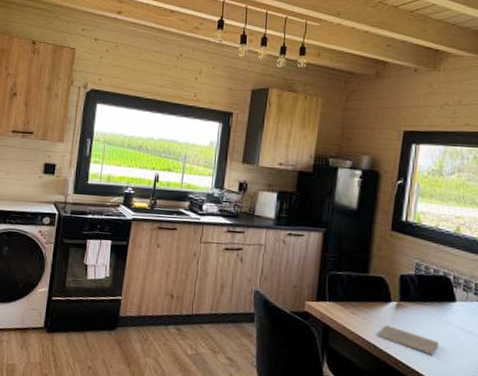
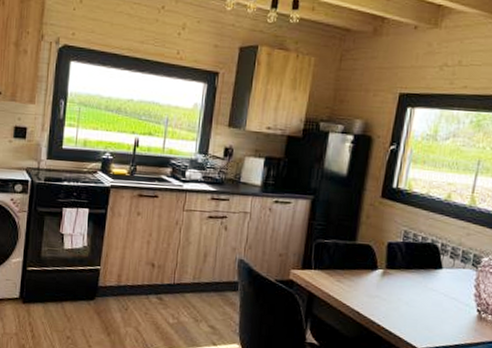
notepad: present [377,325,439,356] -> none [362,293,422,322]

